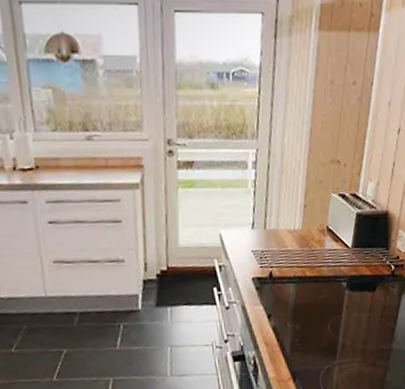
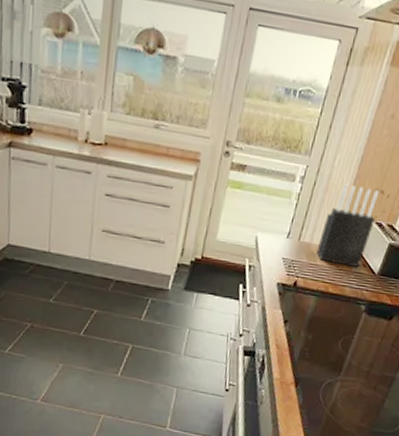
knife block: none [285,160,337,246] -> present [316,183,380,268]

